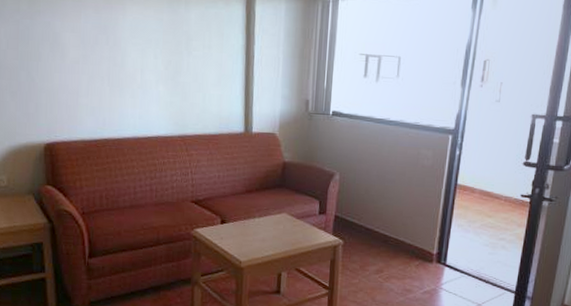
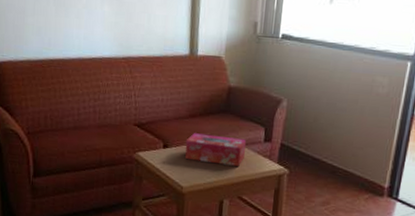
tissue box: none [242,208,302,239] -> present [184,133,246,166]

